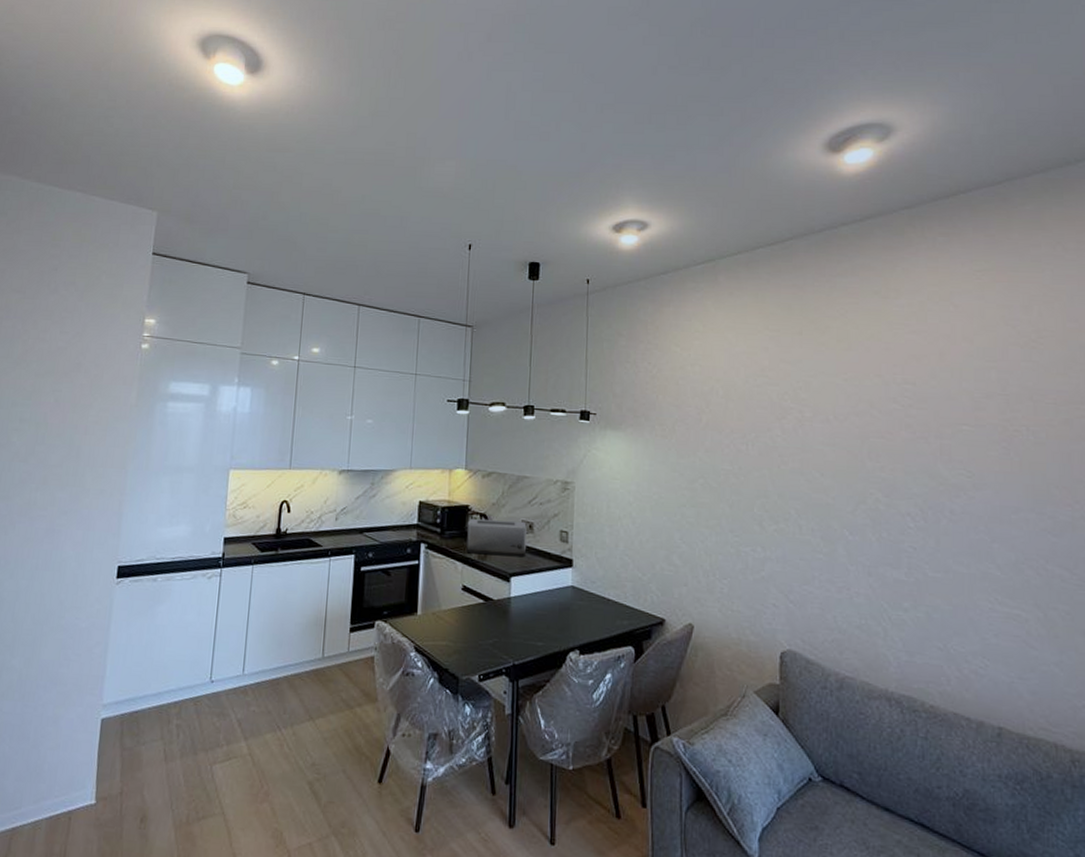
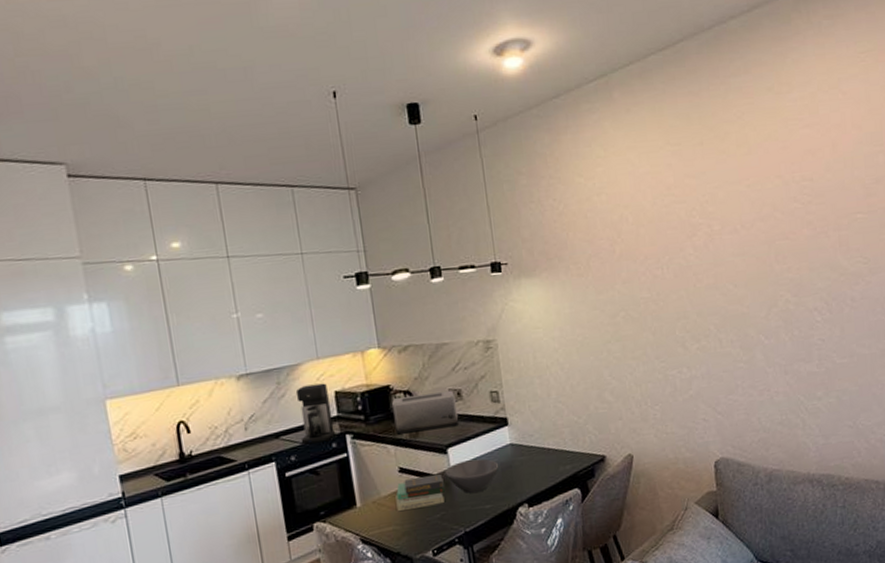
coffee maker: none [380,490,413,546] -> present [295,383,335,445]
books: none [453,598,502,631] -> present [395,473,445,512]
bowl: none [505,592,557,628] -> present [445,458,499,494]

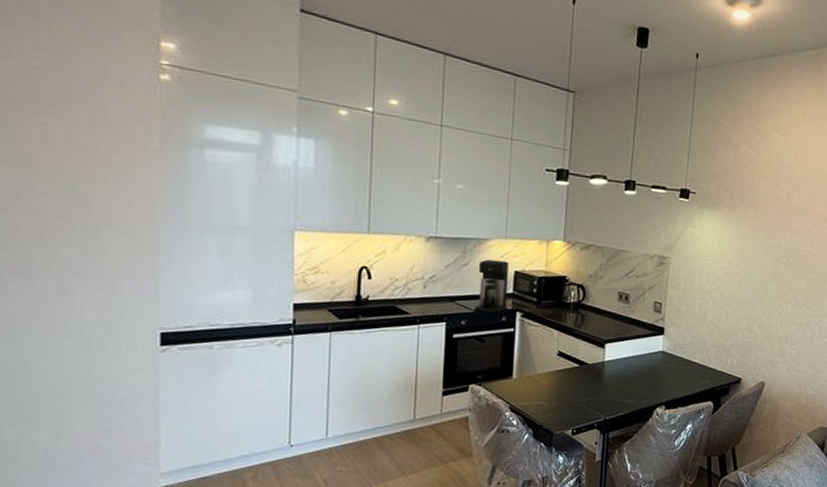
toaster: present [391,390,459,435] -> none [562,289,625,326]
books: present [395,473,445,512] -> none [548,363,596,391]
bowl: present [445,458,499,494] -> none [599,357,648,388]

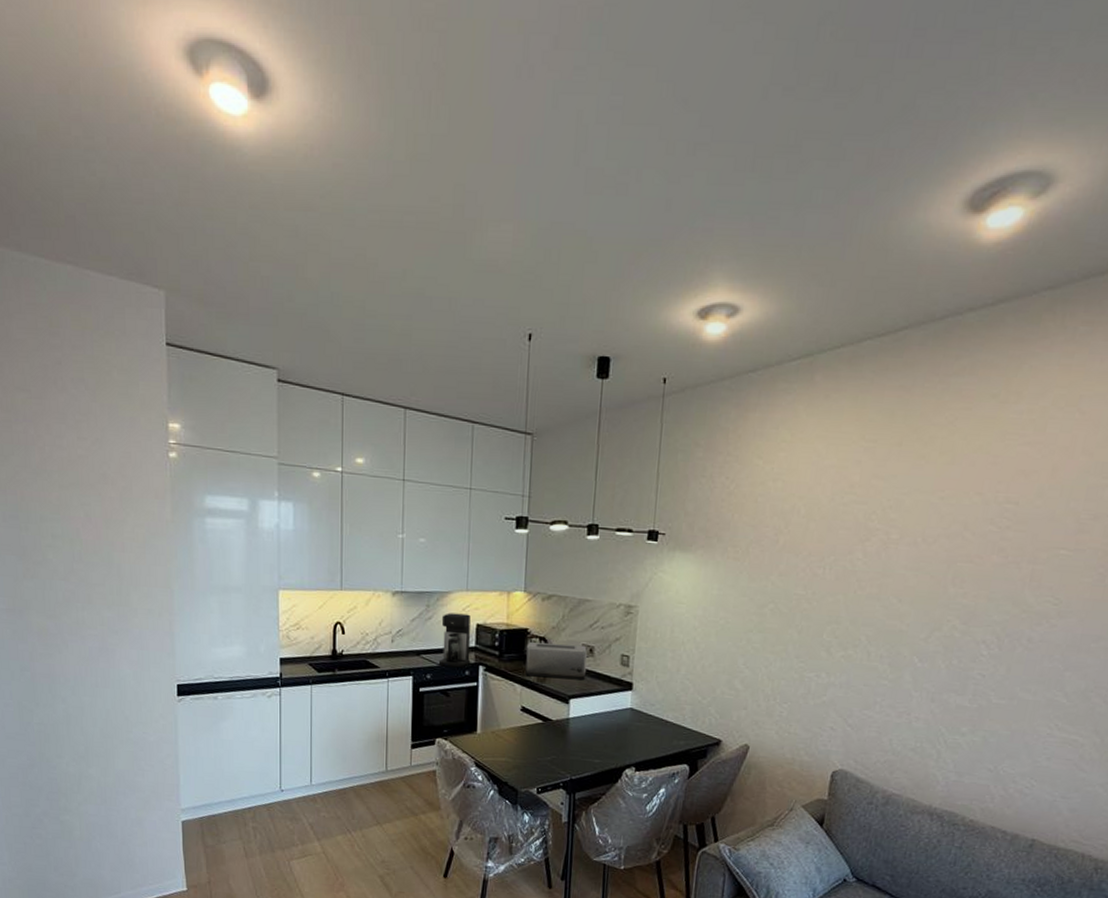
toaster: none [562,289,625,326] -> present [525,642,590,681]

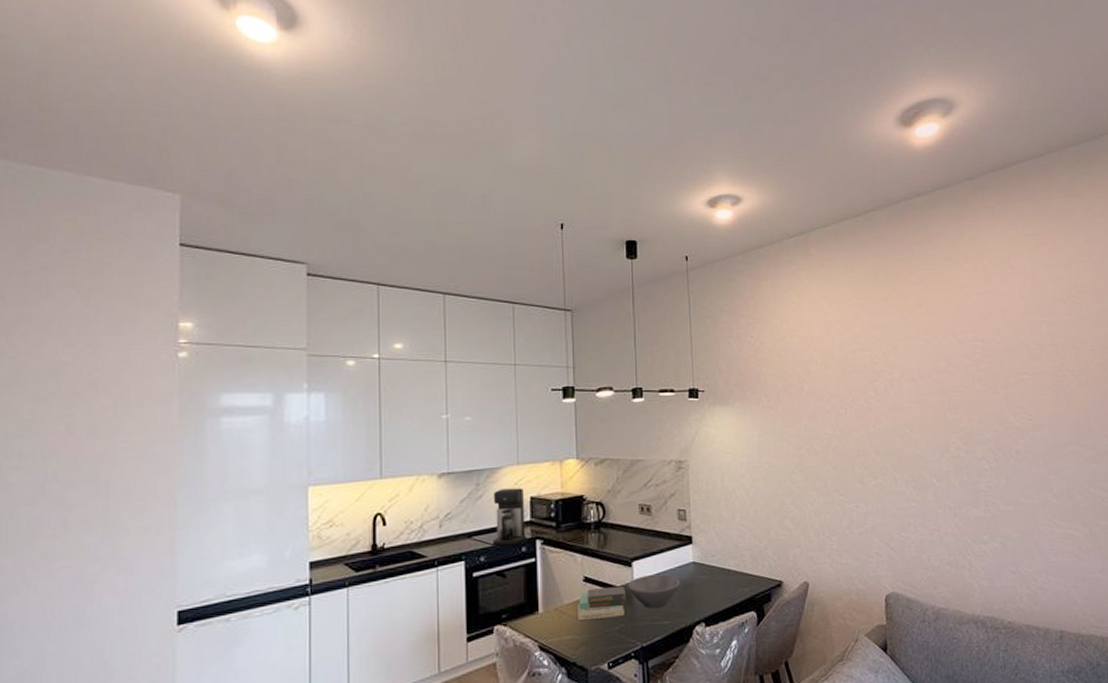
books: none [512,719,560,749] -> present [578,585,626,621]
toaster: present [525,642,590,681] -> none [583,505,647,544]
bowl: none [563,714,616,746] -> present [628,574,681,609]

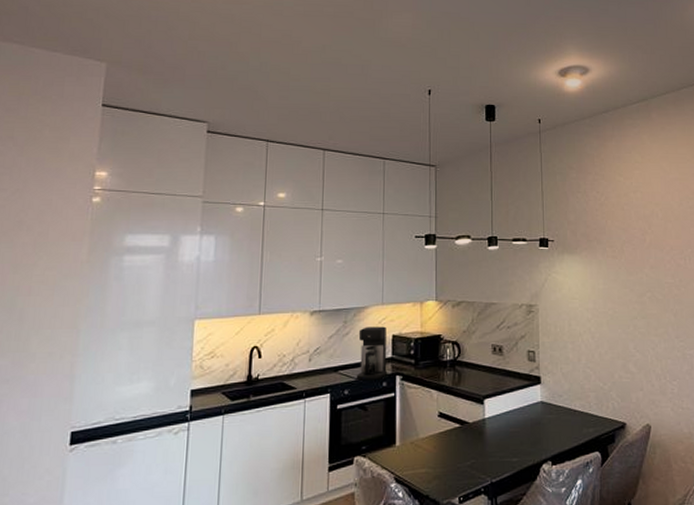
books: present [578,585,626,621] -> none [432,422,477,455]
bowl: present [628,574,681,609] -> none [480,412,529,446]

